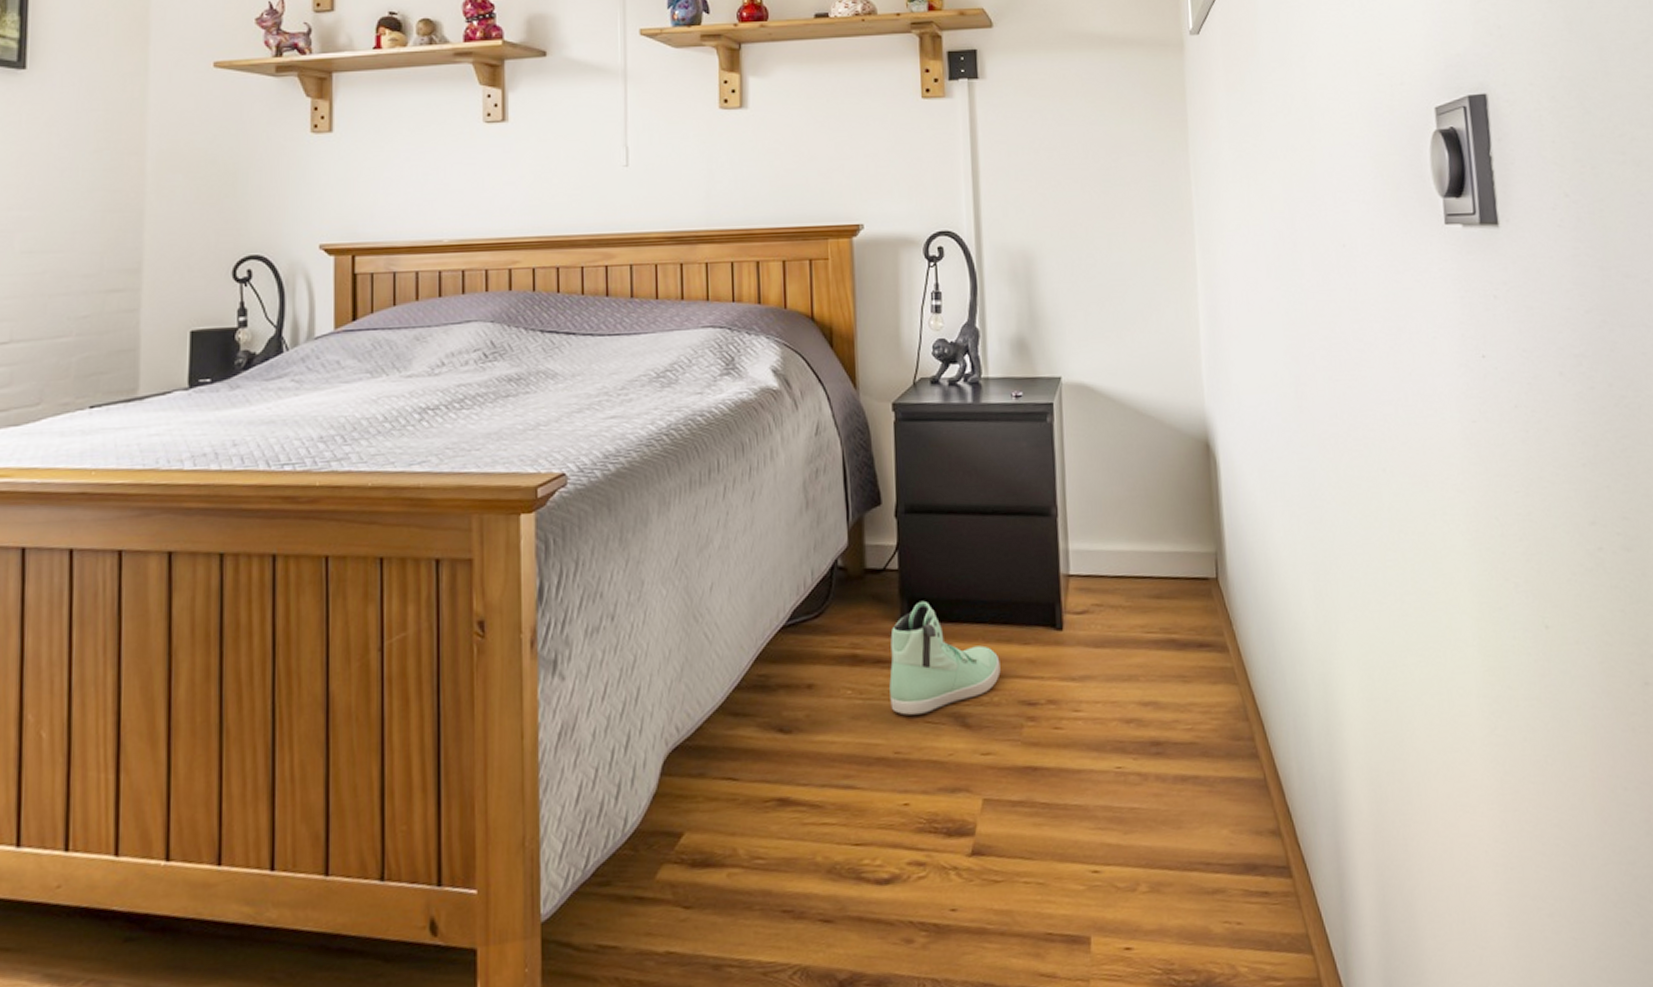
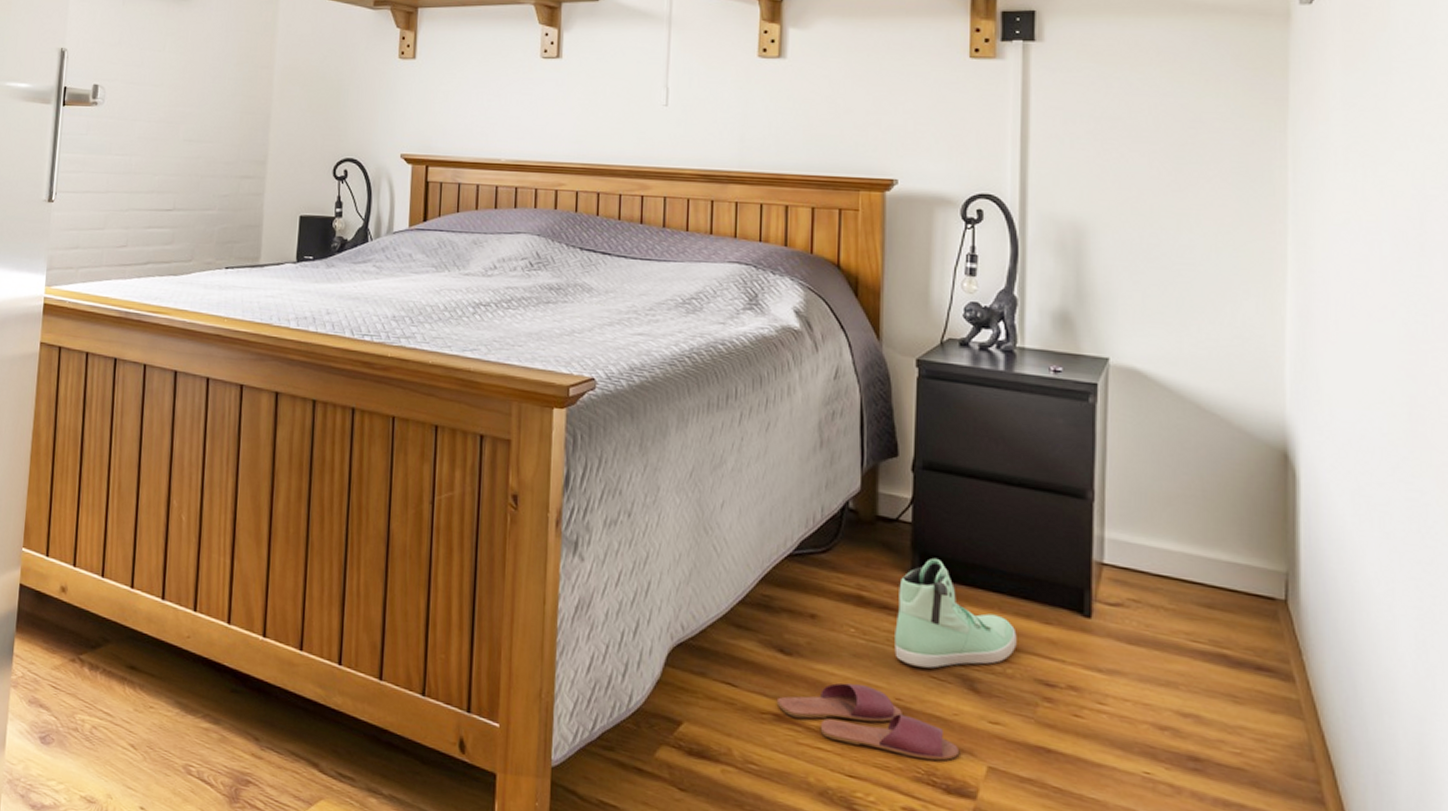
slippers: none [779,746,957,812] -> present [776,682,960,761]

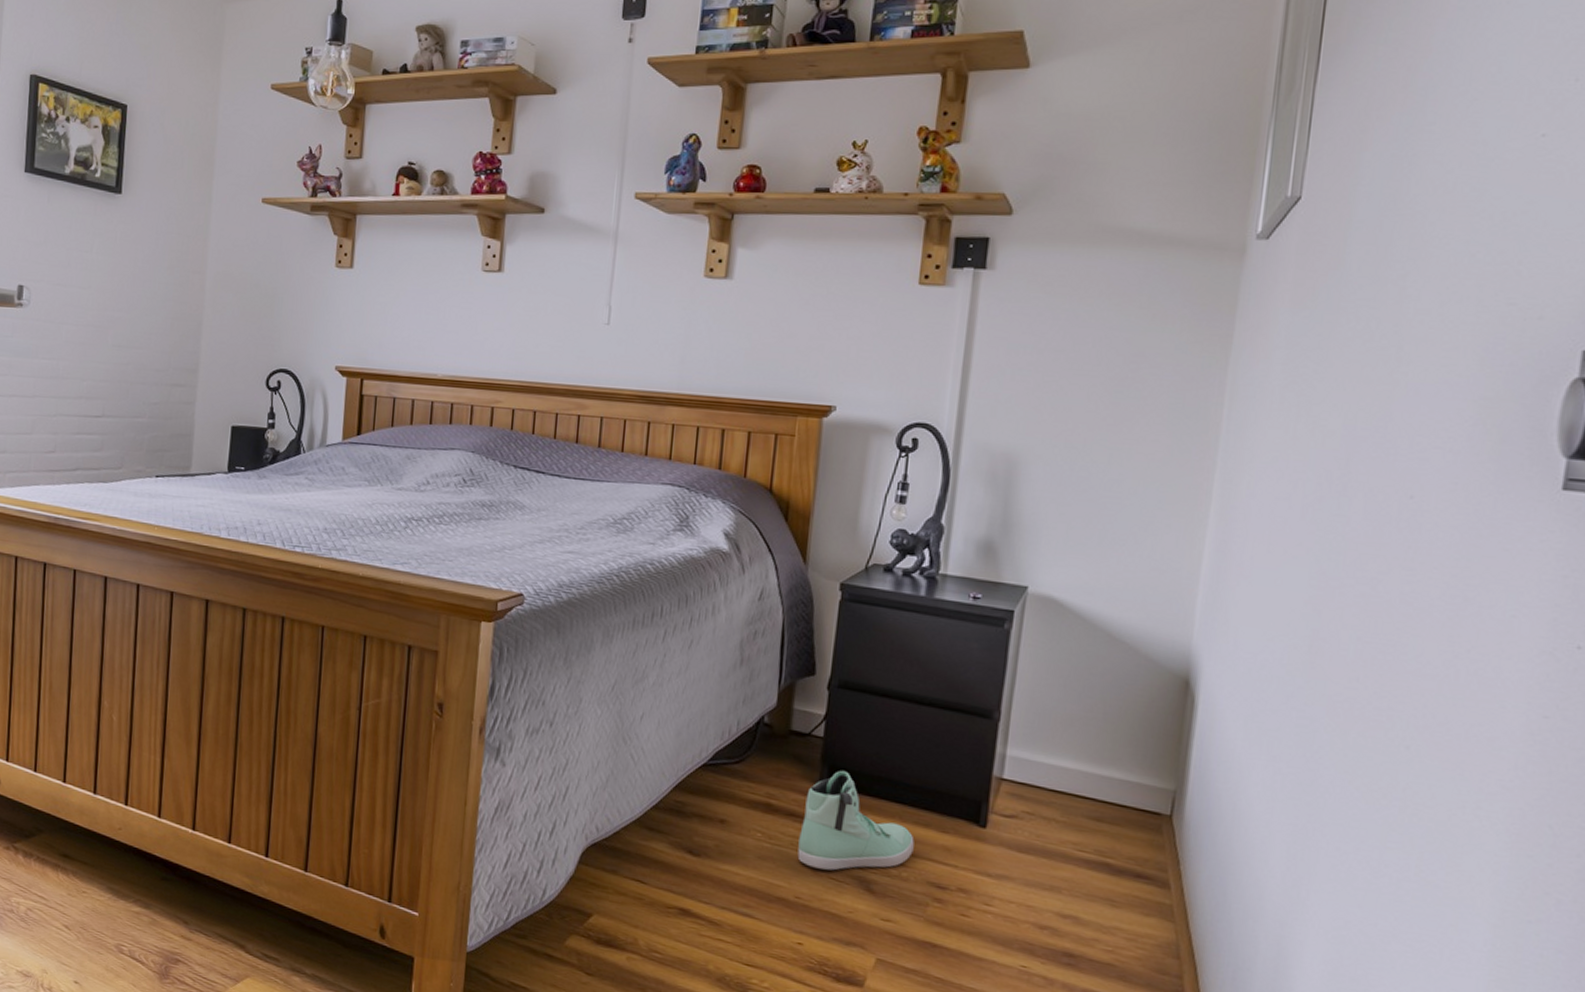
slippers: present [776,682,960,761] -> none [682,882,852,953]

